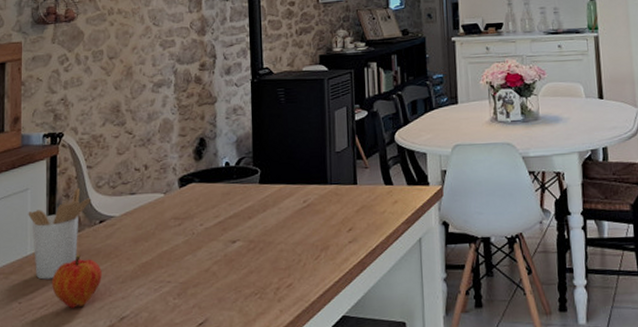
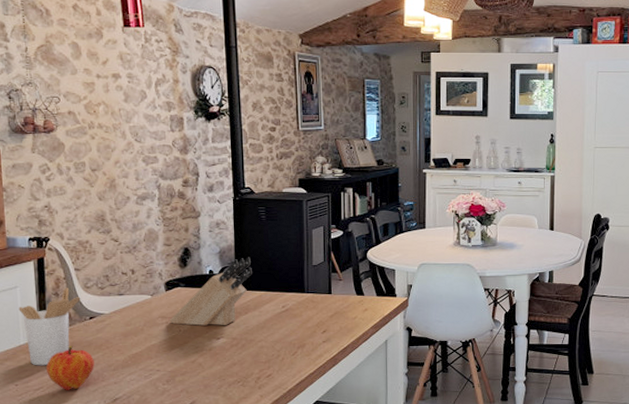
knife block: none [182,145,271,227] -> present [169,257,252,326]

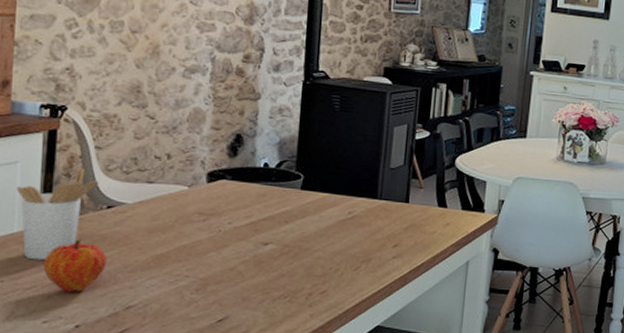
knife block: present [169,257,252,326] -> none [208,151,317,229]

